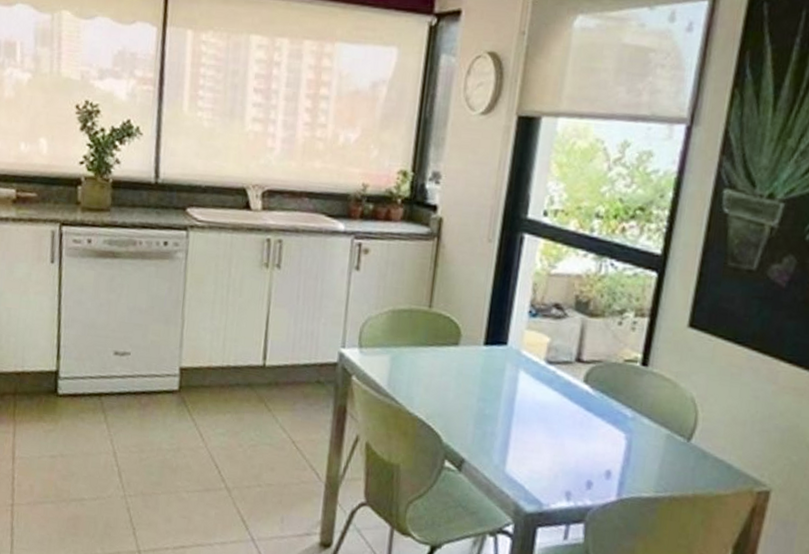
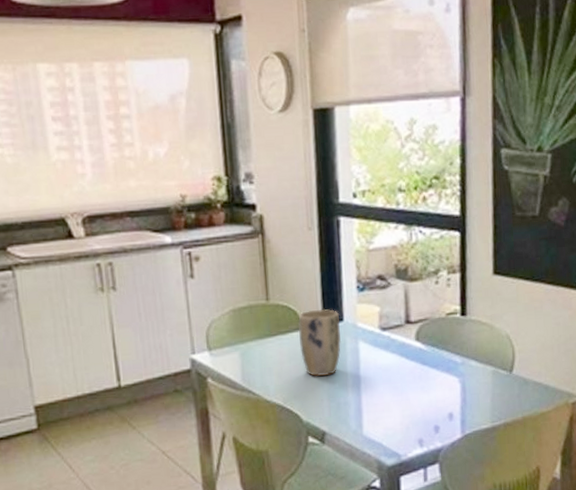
plant pot: none [454,326,505,401] -> present [298,308,342,376]

